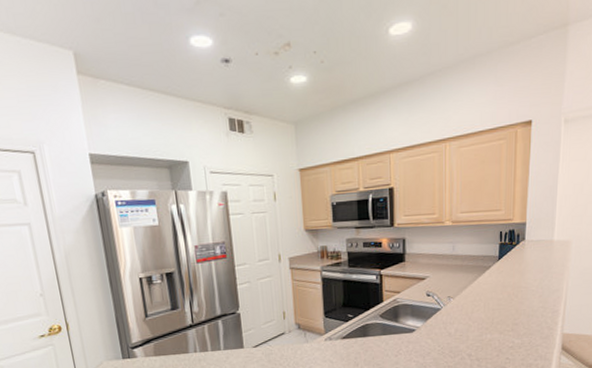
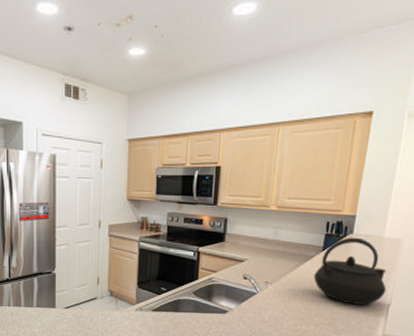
kettle: none [493,243,561,309] -> present [313,237,387,305]

